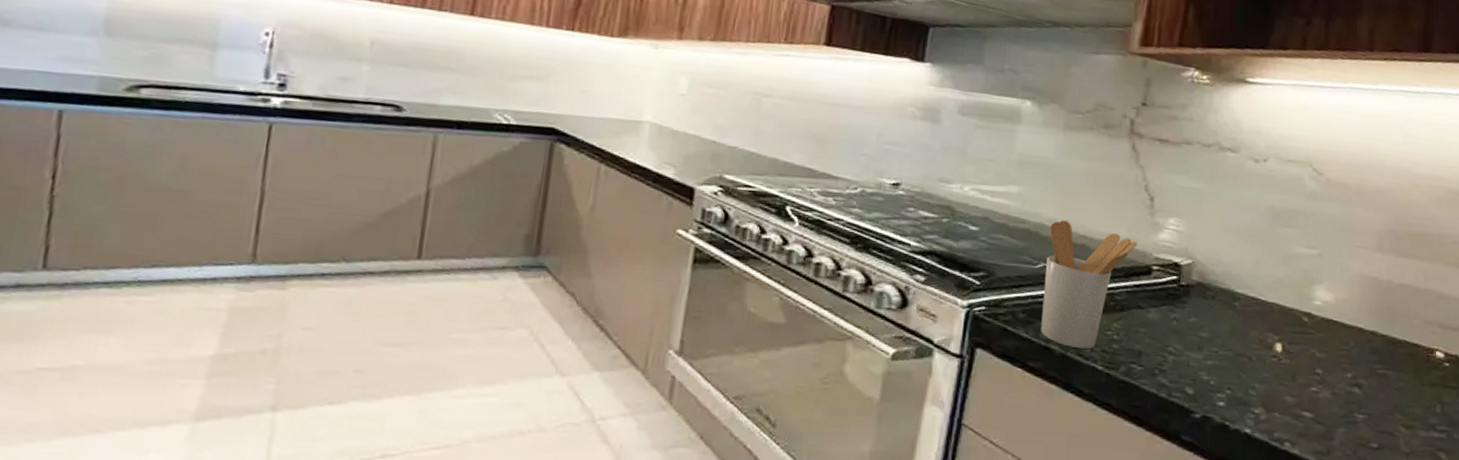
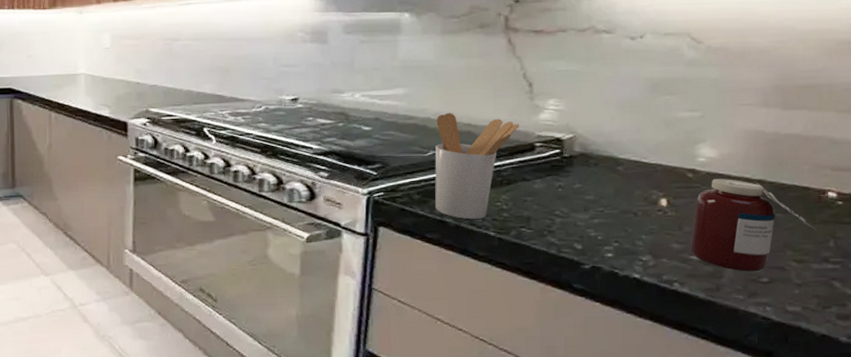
jar: none [1303,326,1424,436] -> present [690,179,816,272]

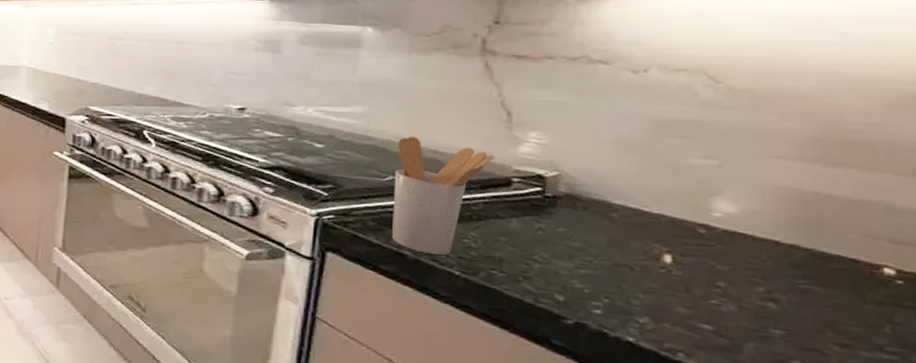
jar: present [690,179,816,272] -> none [700,238,867,352]

